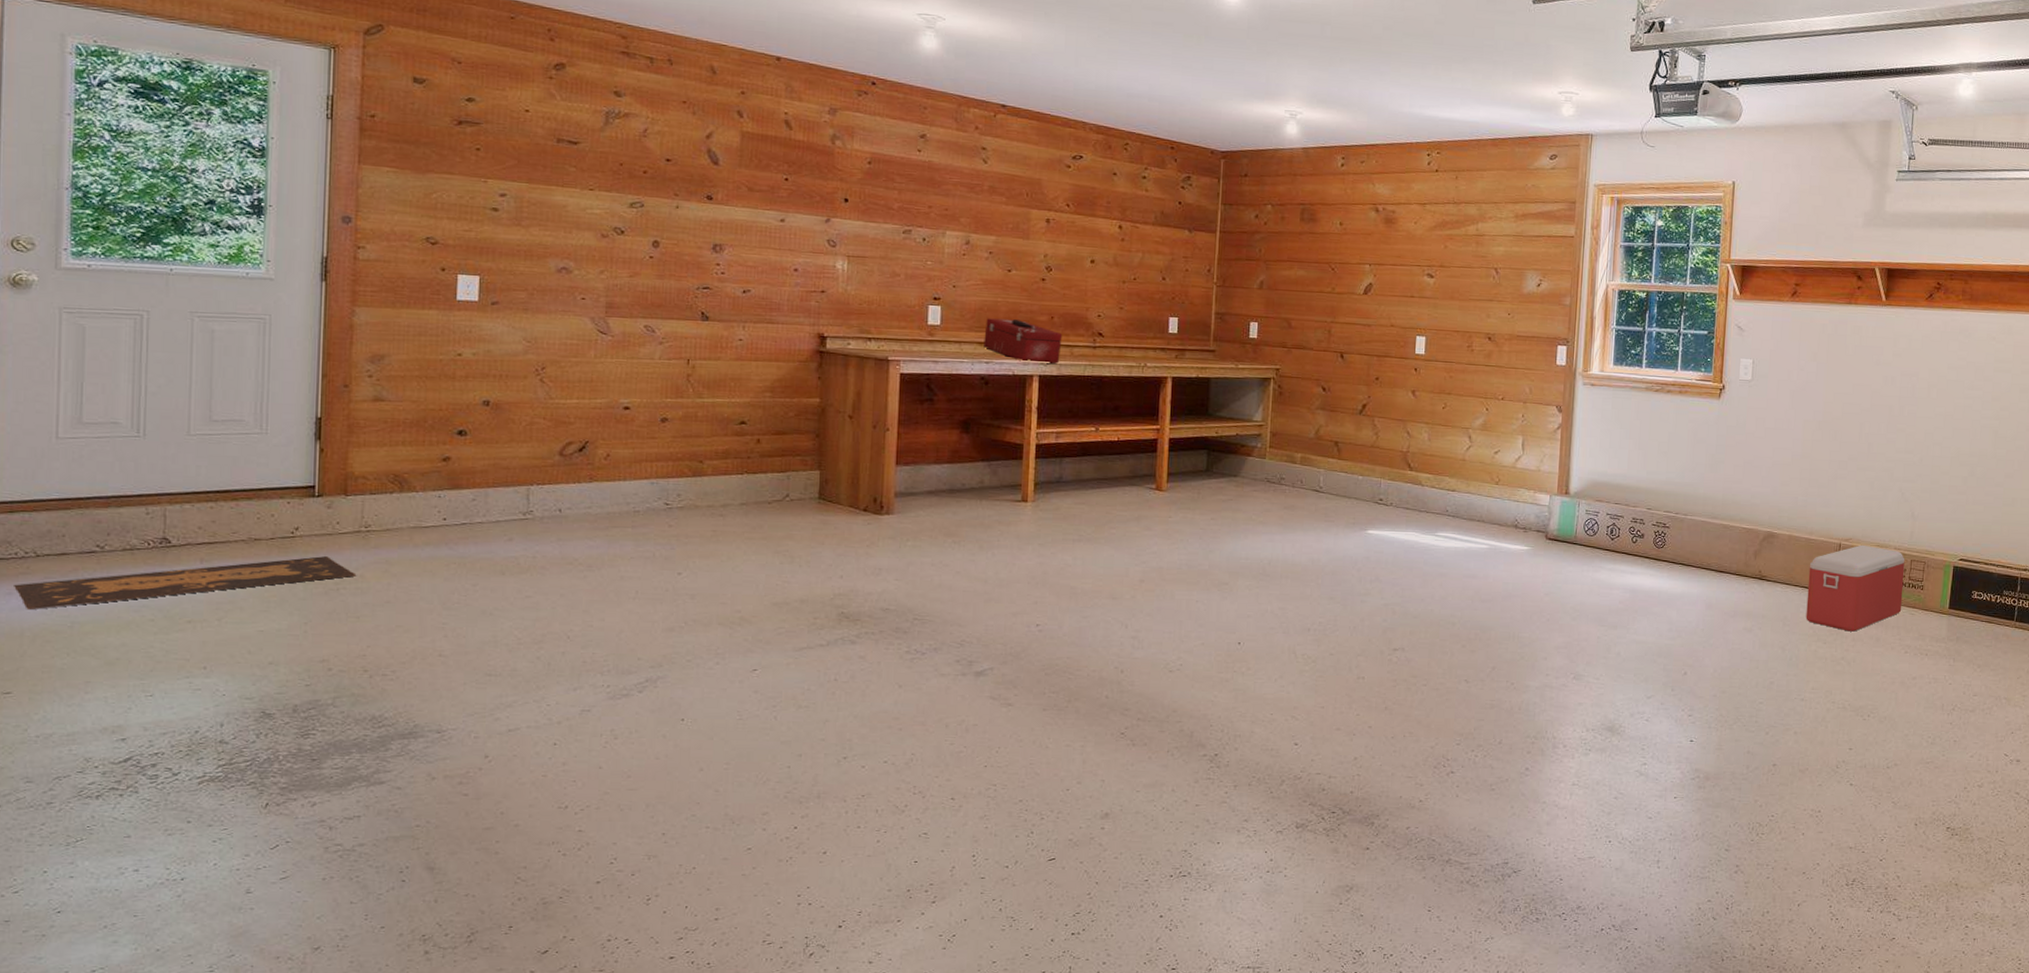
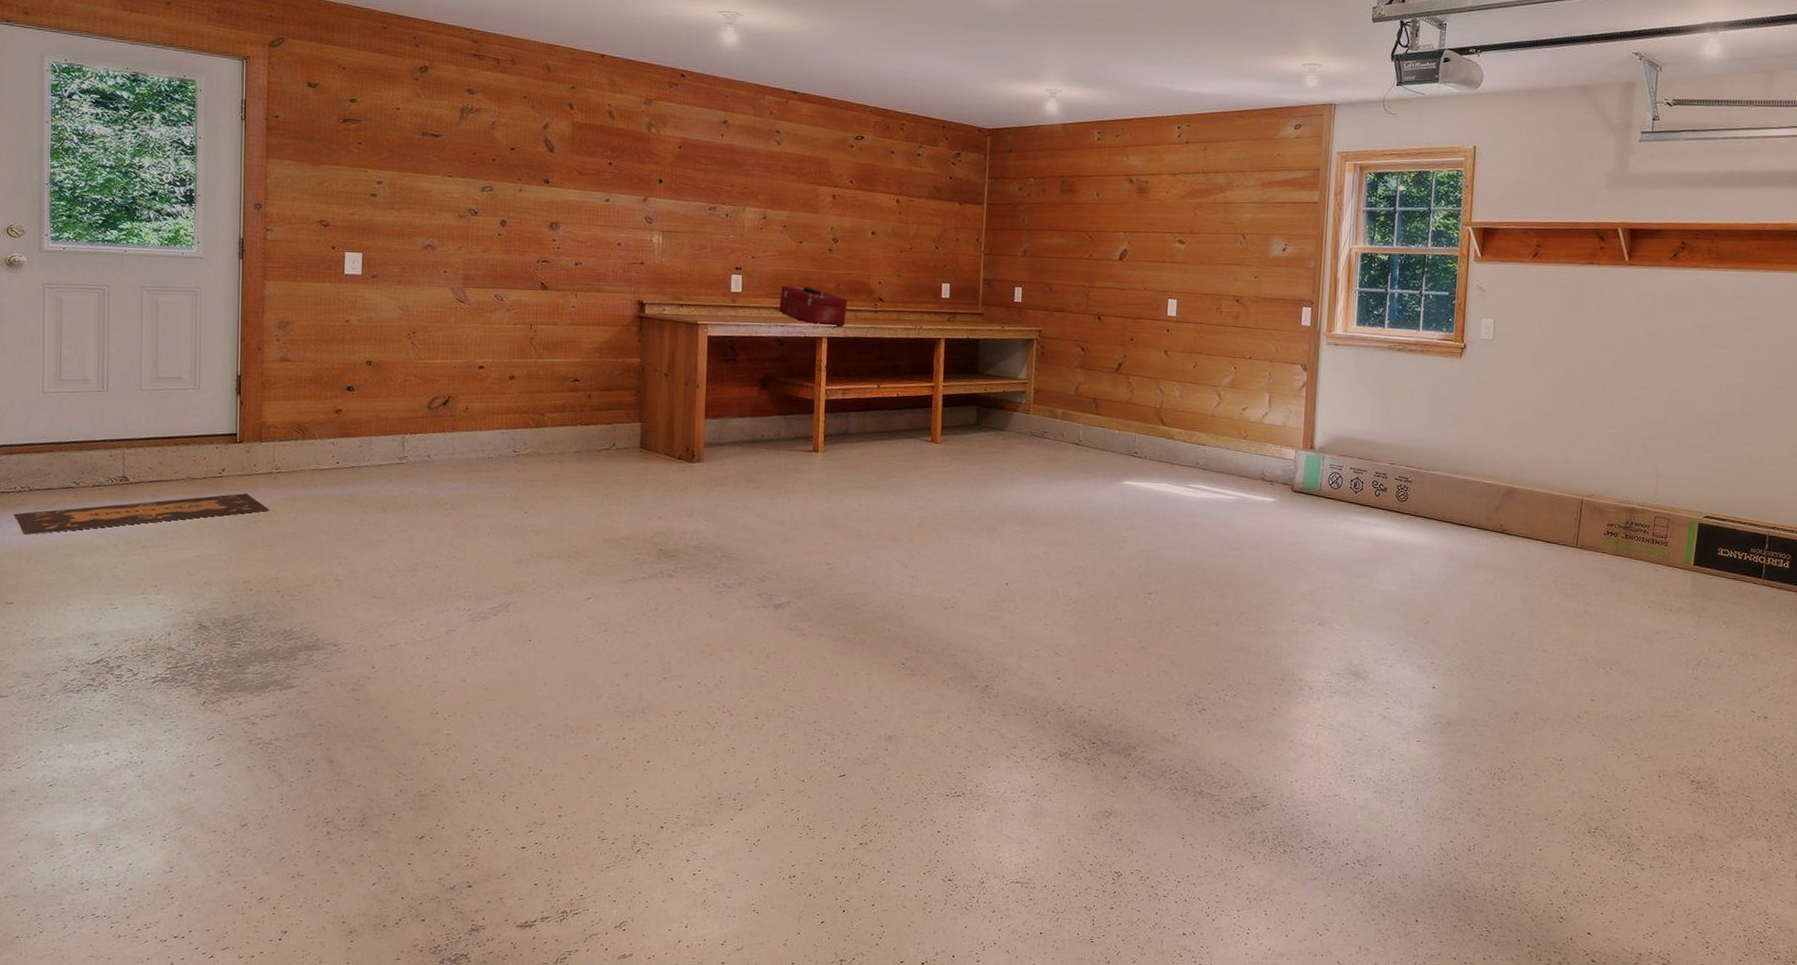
cooler: present [1805,544,1905,632] -> none [1547,501,1649,586]

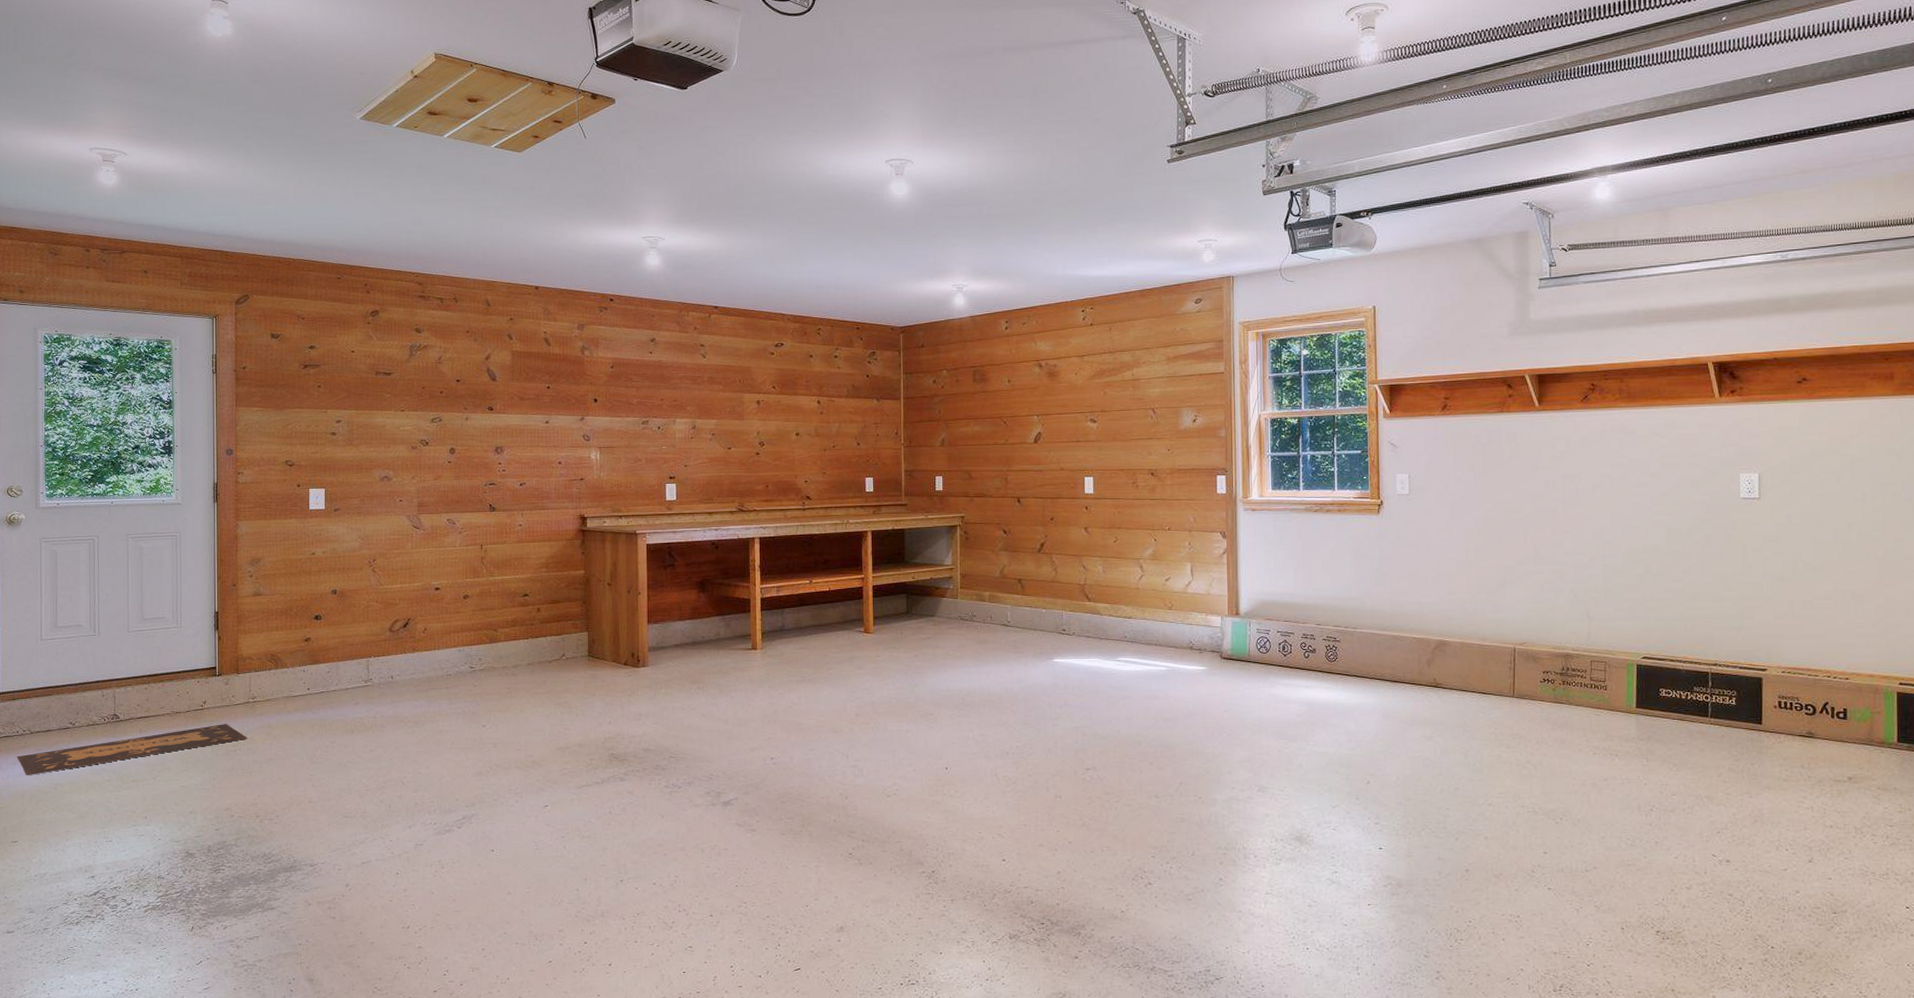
toolbox: present [779,285,848,327] -> none [712,490,777,528]

